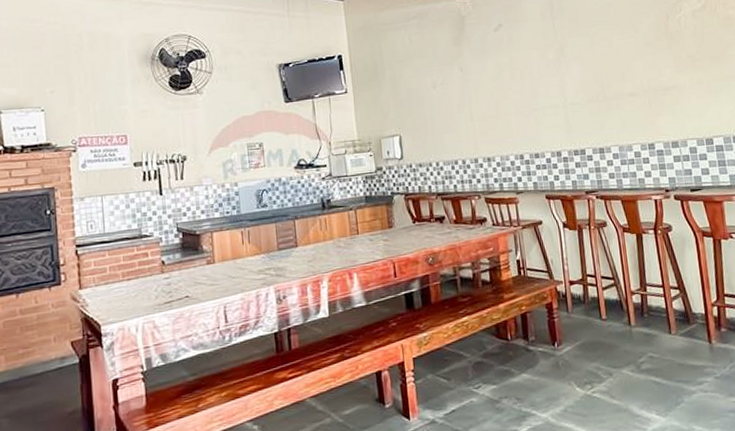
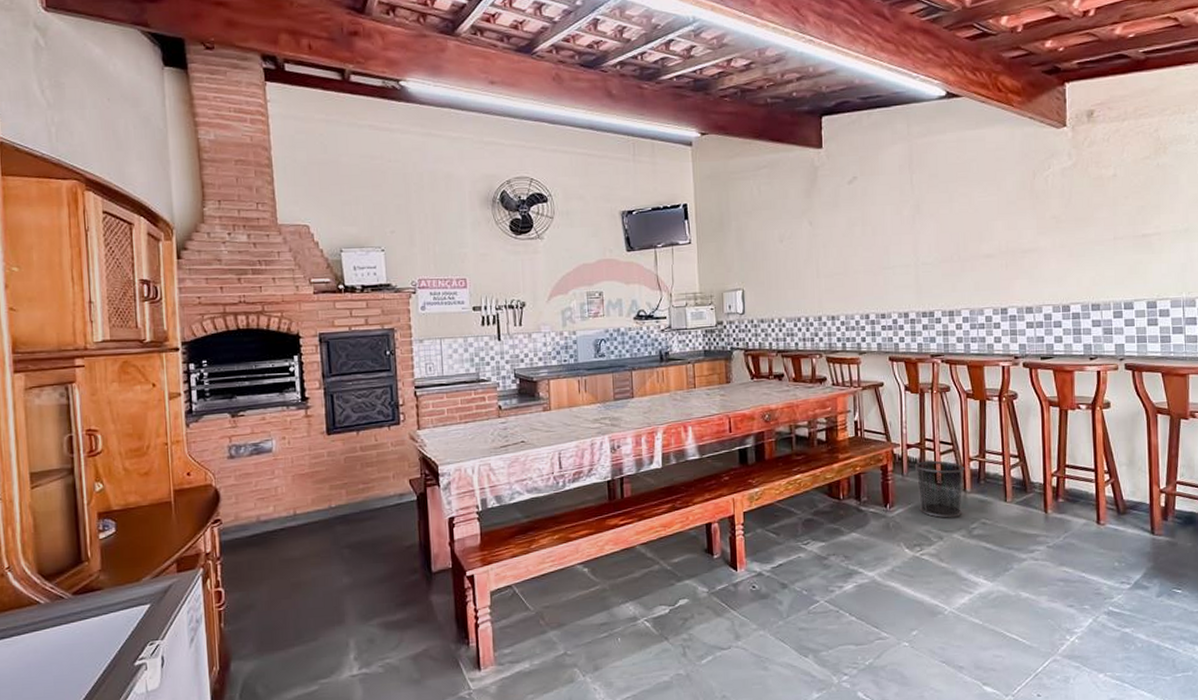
trash can: none [578,296,630,354] -> present [914,460,965,518]

